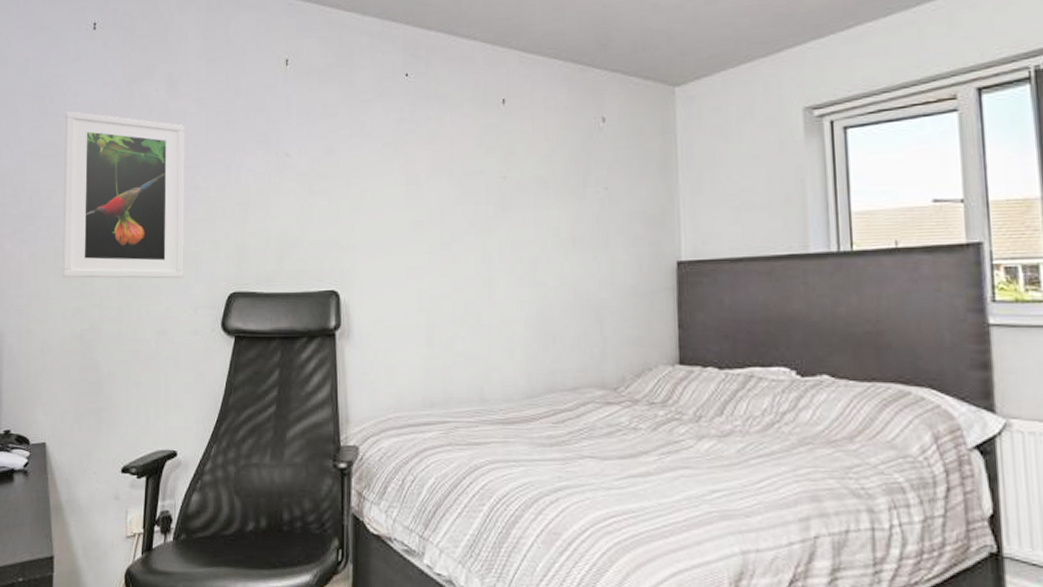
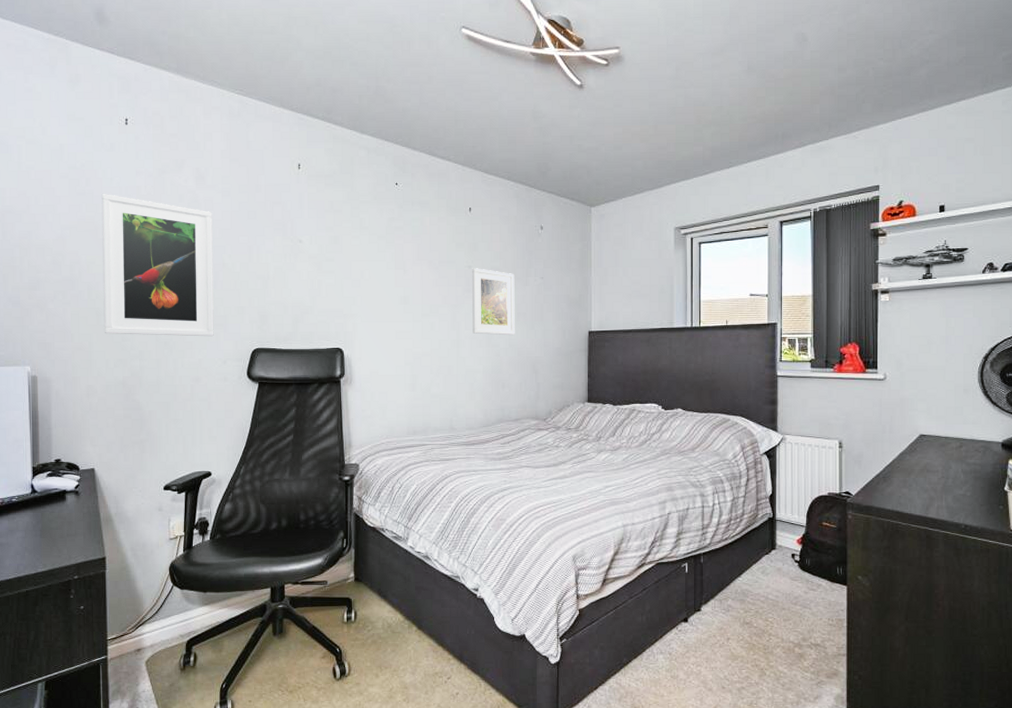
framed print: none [508,178,569,270] -> present [472,268,515,336]

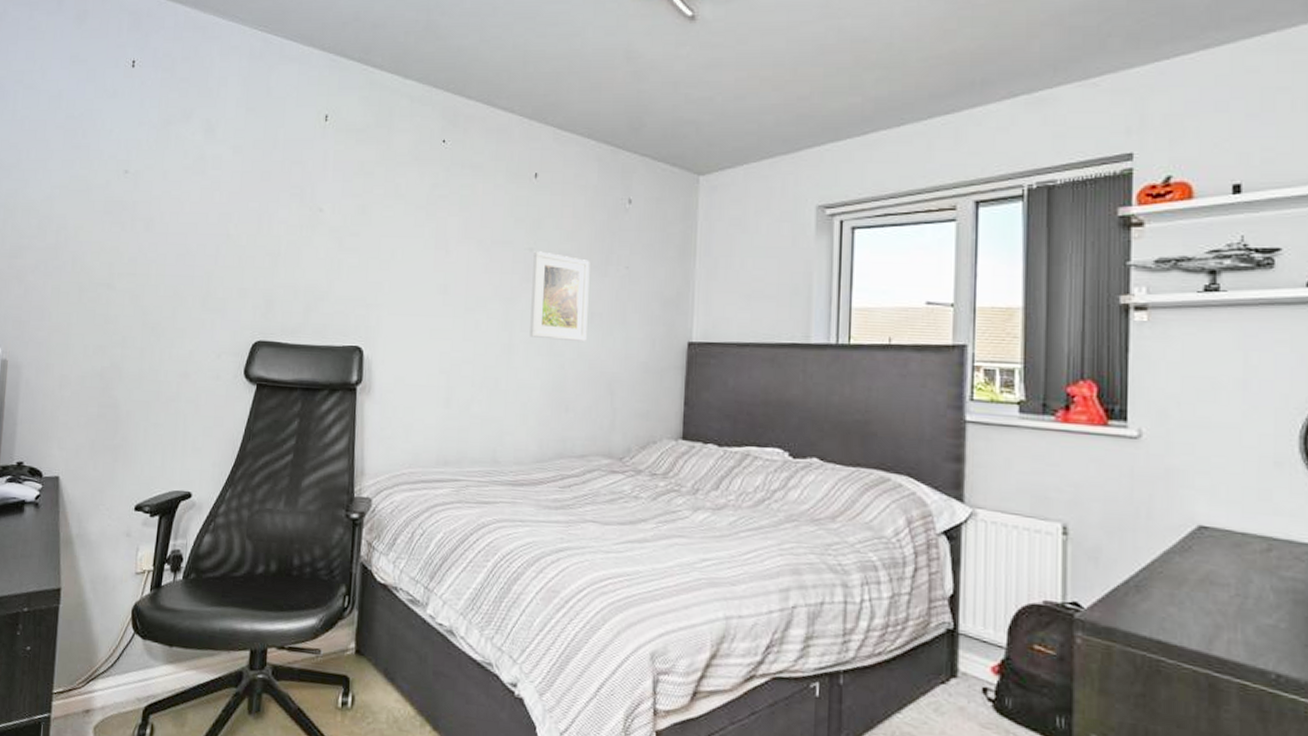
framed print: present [101,193,214,337] -> none [85,147,220,324]

